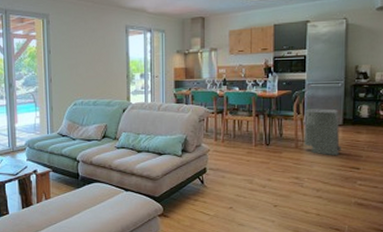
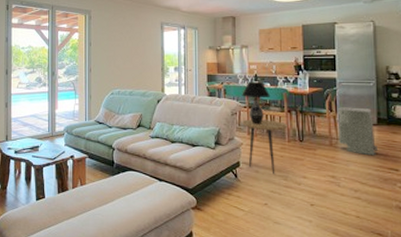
table lamp: none [210,86,239,130] -> present [242,81,271,124]
side table: none [210,125,255,179] -> present [242,119,287,175]

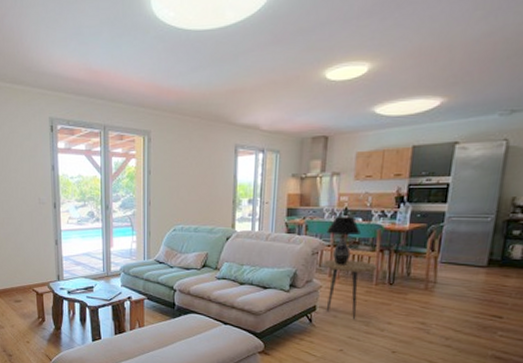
air purifier: present [337,107,377,156] -> none [435,246,484,302]

